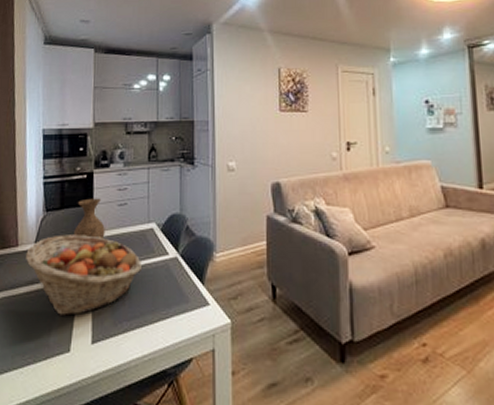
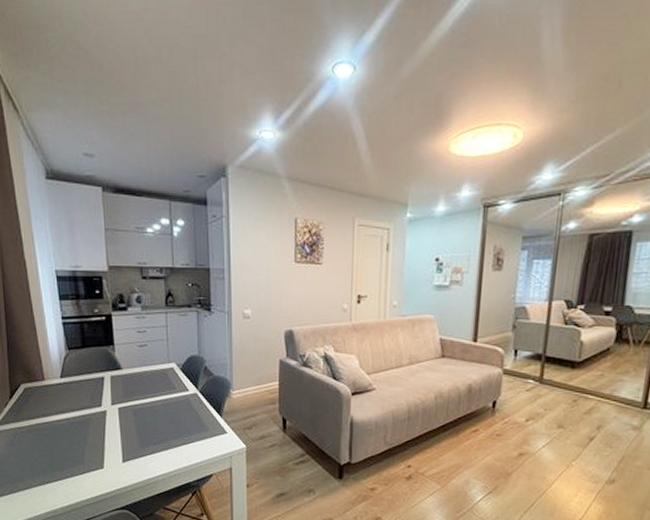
fruit basket: present [26,234,141,316] -> none [53,371,164,440]
vase: present [74,198,105,238] -> none [98,339,128,375]

